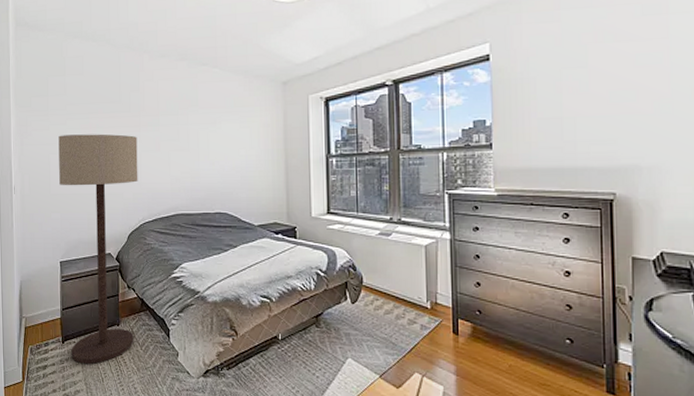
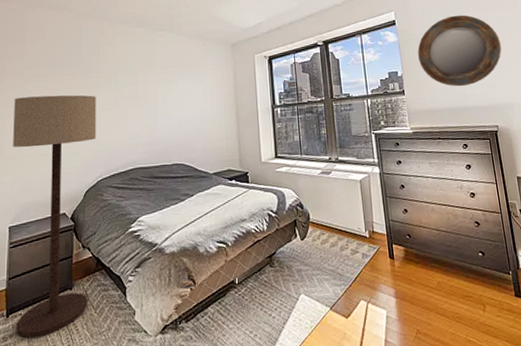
home mirror: none [516,47,638,142] -> present [417,15,502,87]

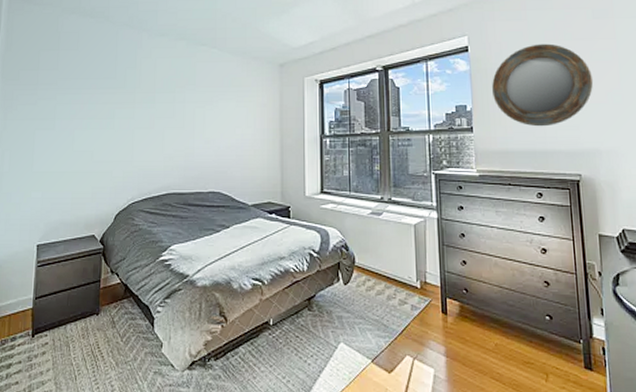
floor lamp: present [13,95,96,339] -> none [41,110,131,361]

